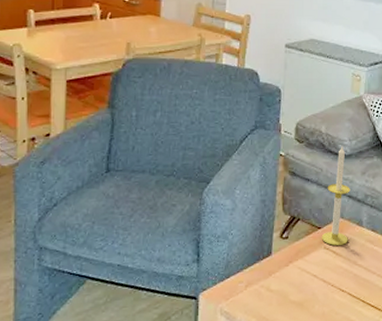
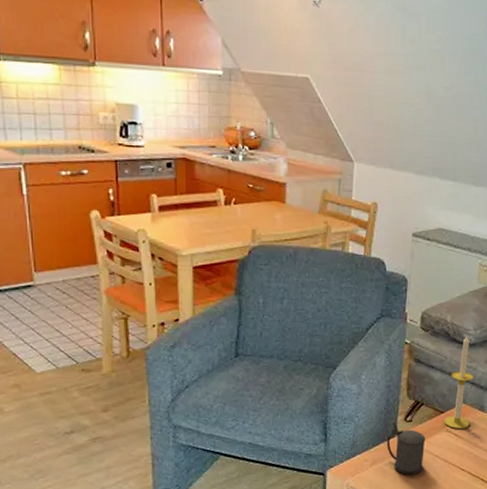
beer stein: none [262,239,303,298] -> present [387,422,426,475]

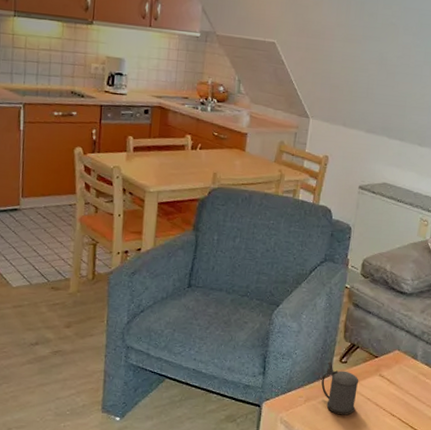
candle: present [444,335,474,430] -> none [377,285,409,375]

